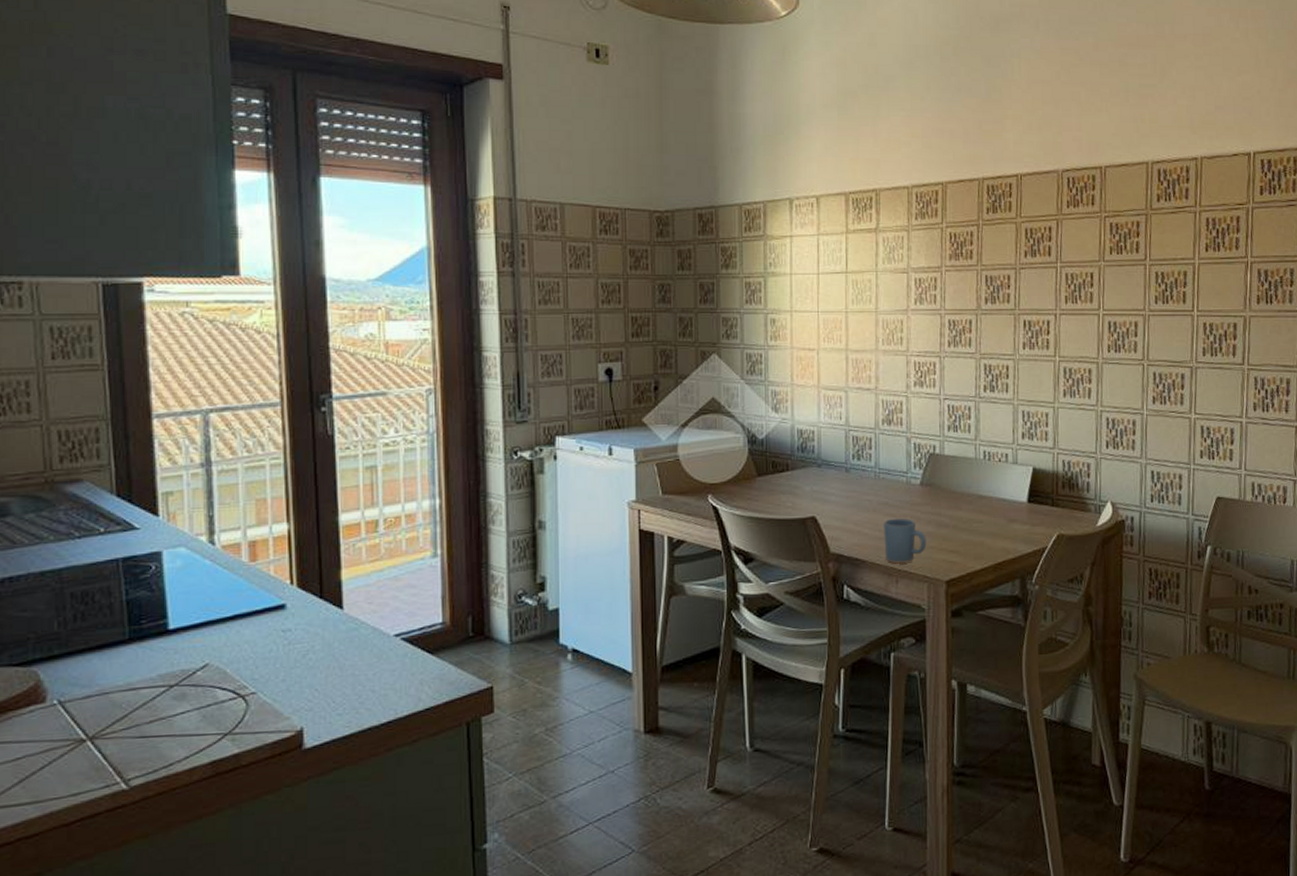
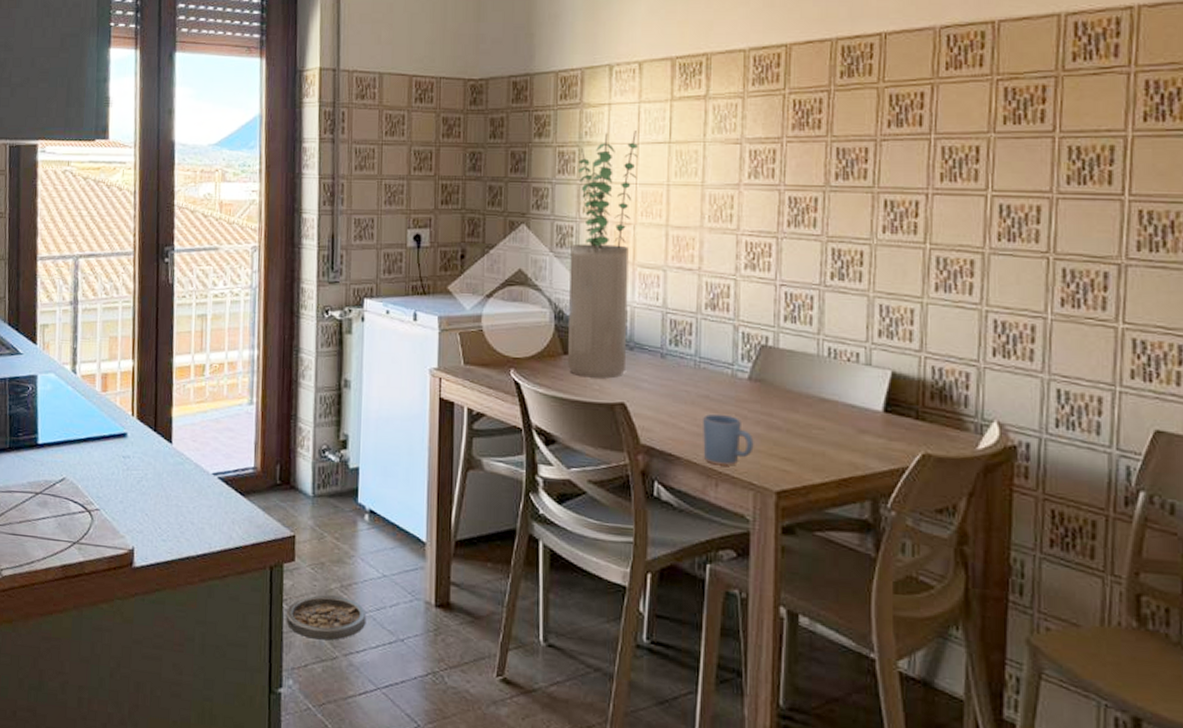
pet bowl: none [487,740,573,788] -> present [286,594,365,640]
vase: none [760,261,819,496] -> present [568,130,638,379]

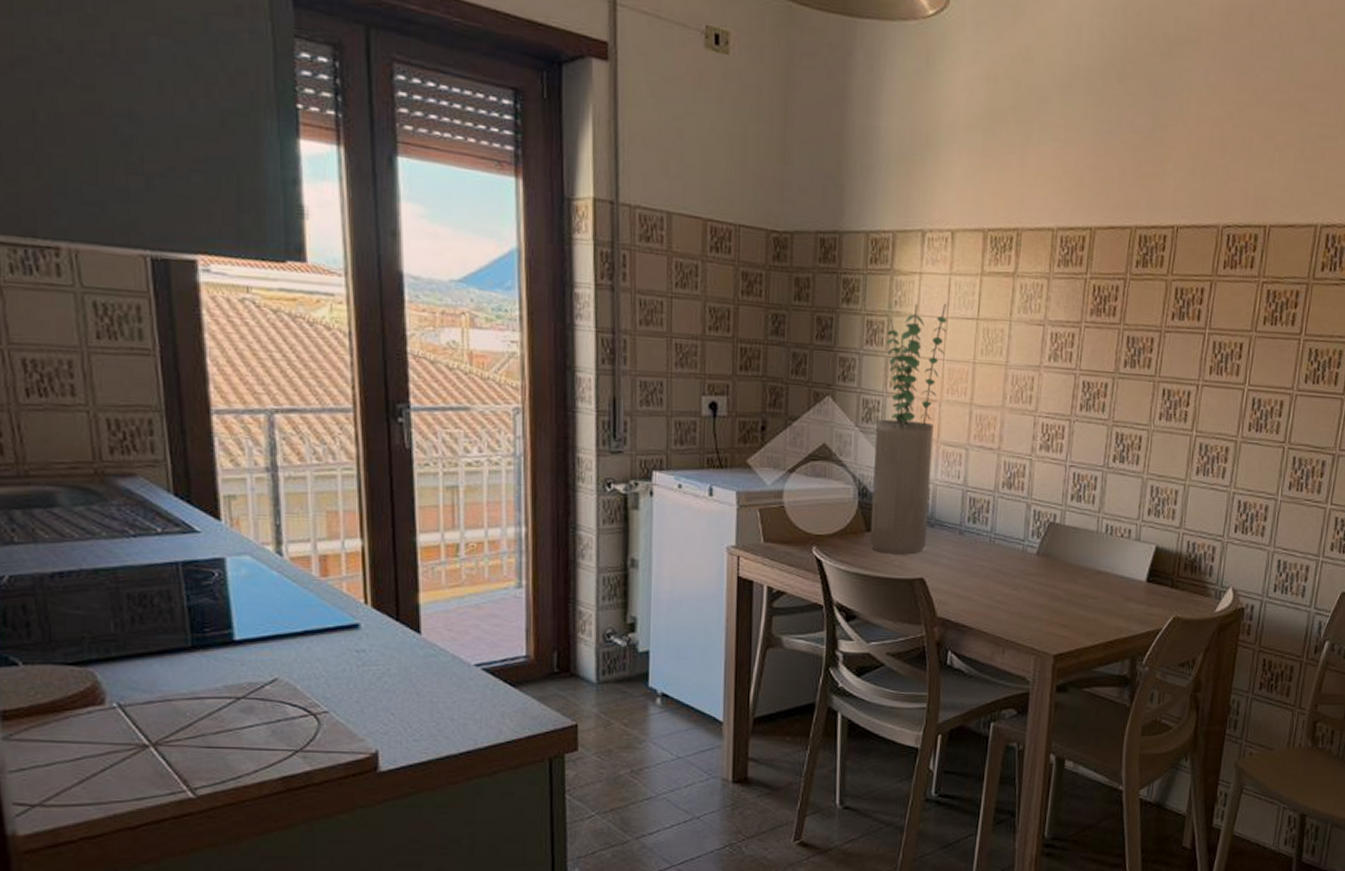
pet bowl: present [286,594,365,640] -> none [569,782,658,826]
mug: present [703,413,754,466] -> none [993,586,1038,634]

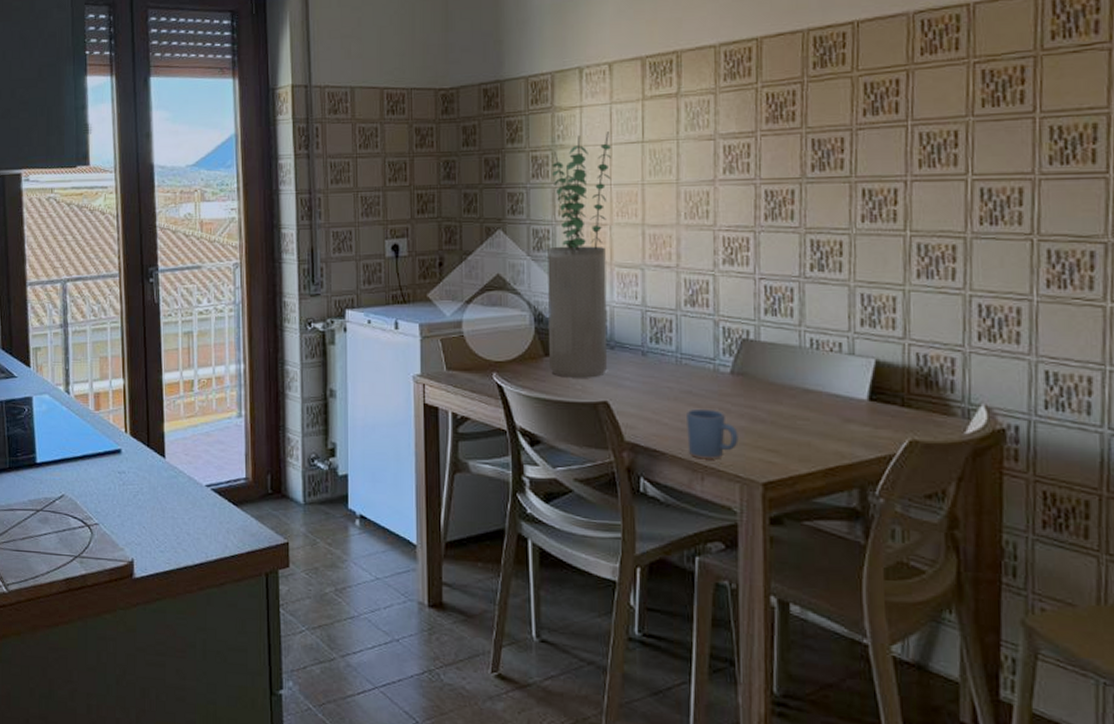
mug: none [993,586,1038,634] -> present [687,408,739,460]

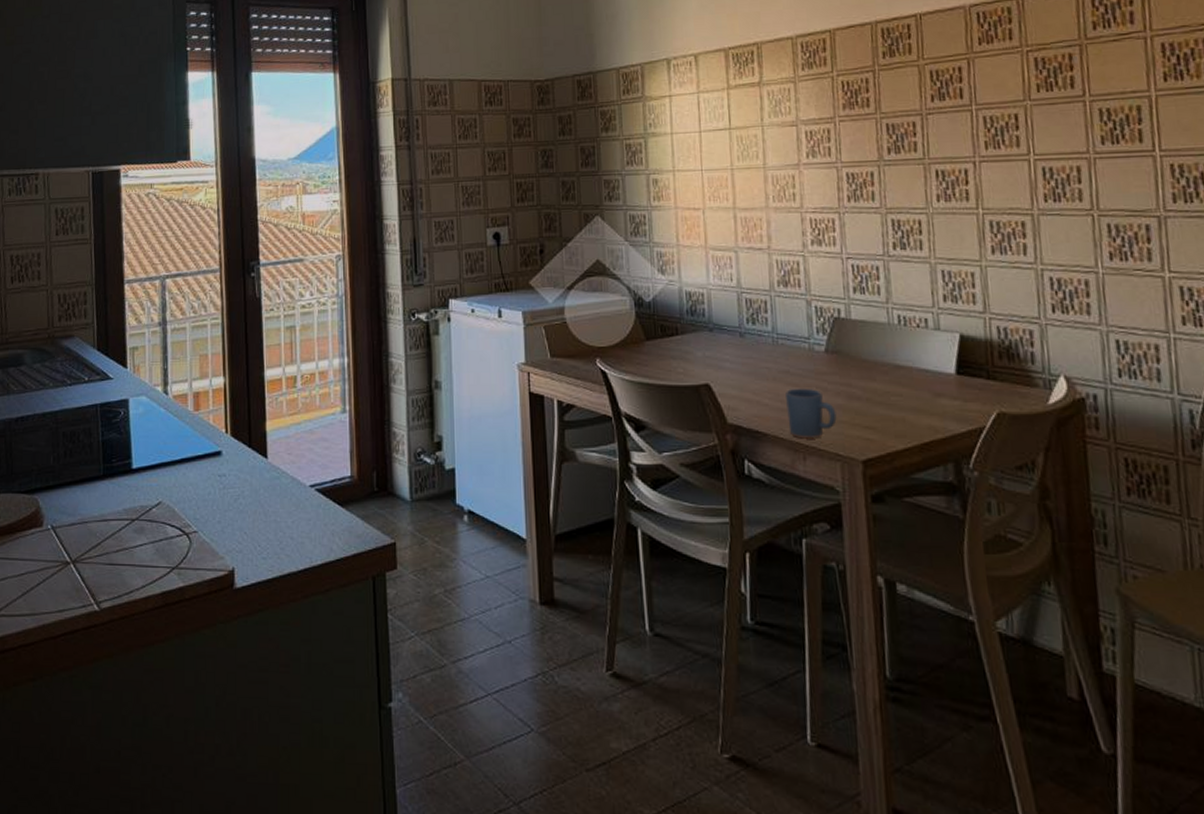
vase: present [547,132,611,378] -> none [644,119,707,361]

